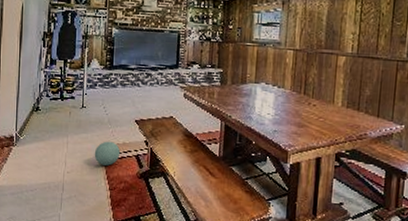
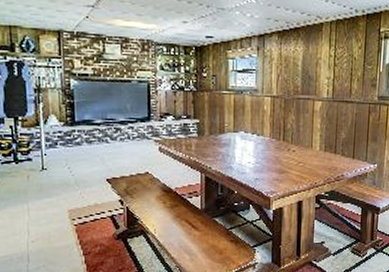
ball: present [94,141,121,166] -> none [62,204,93,230]

